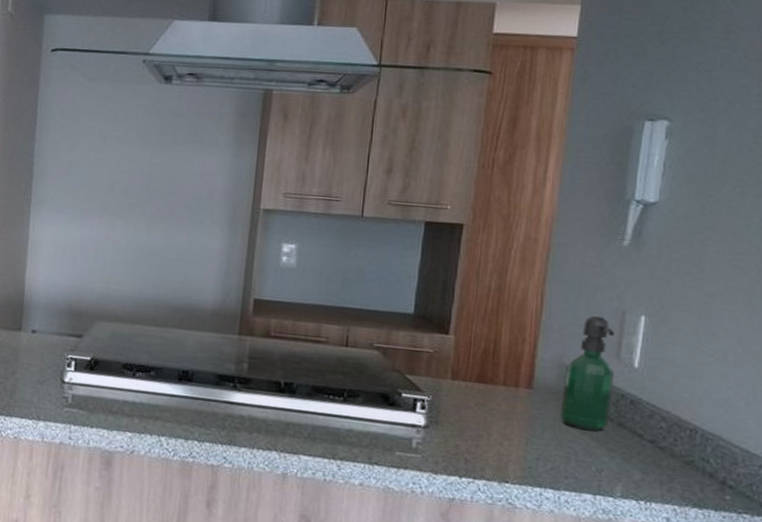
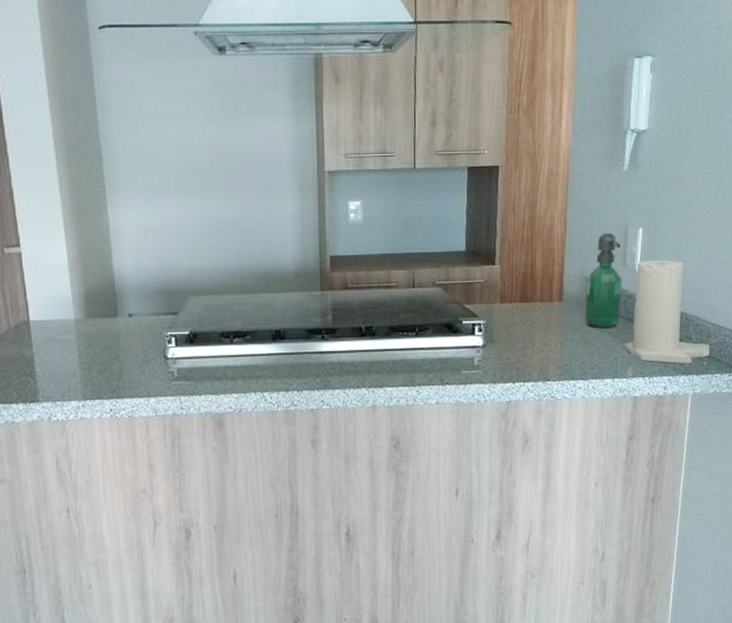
paper towel: none [612,355,736,496] -> present [624,260,710,365]

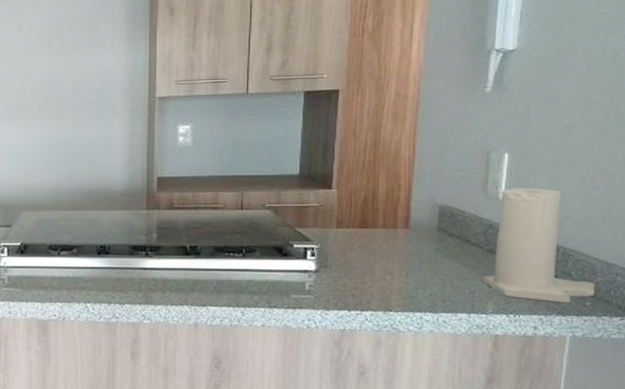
soap dispenser: present [585,232,622,329] -> none [435,157,483,259]

